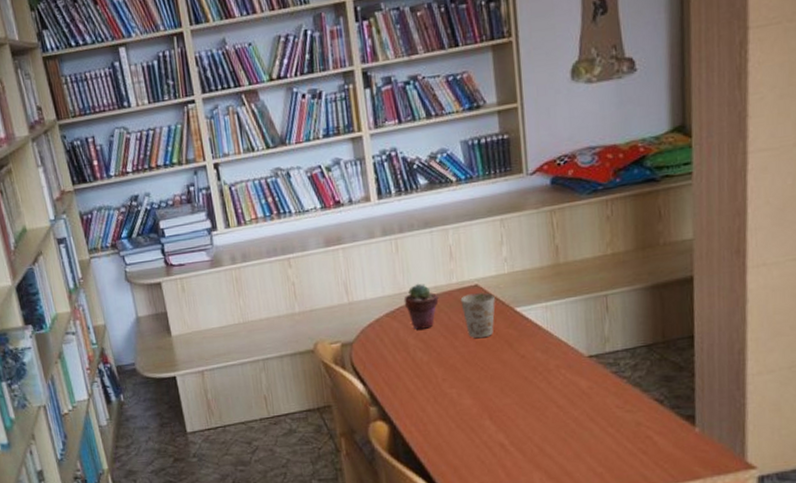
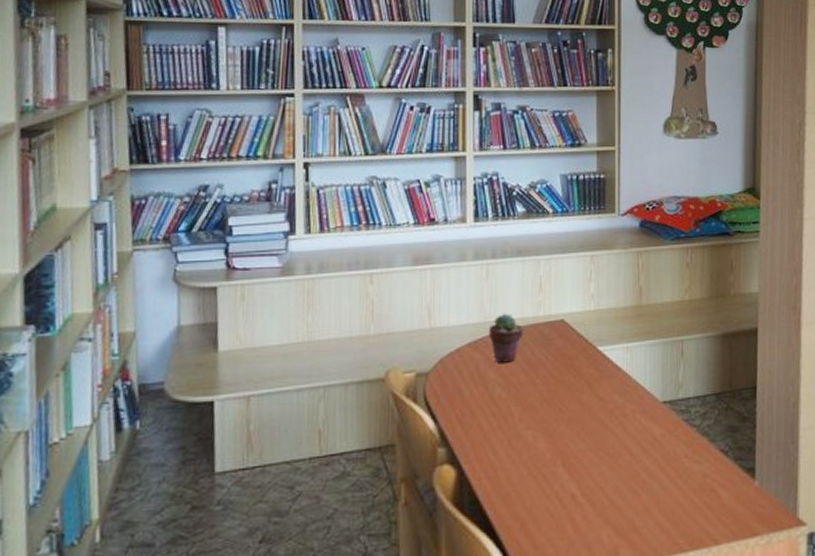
mug: present [460,292,495,339] -> none [545,328,579,377]

